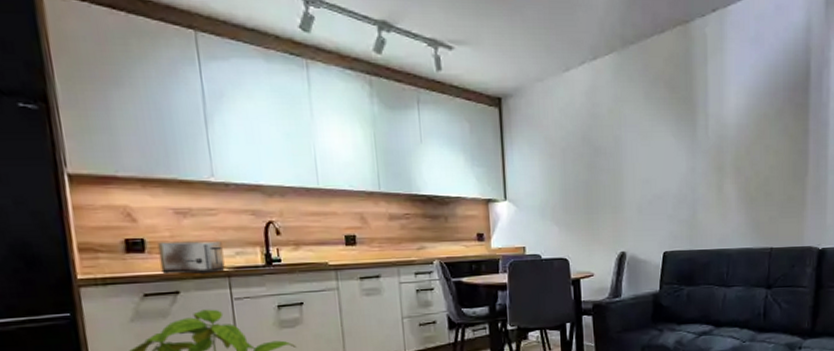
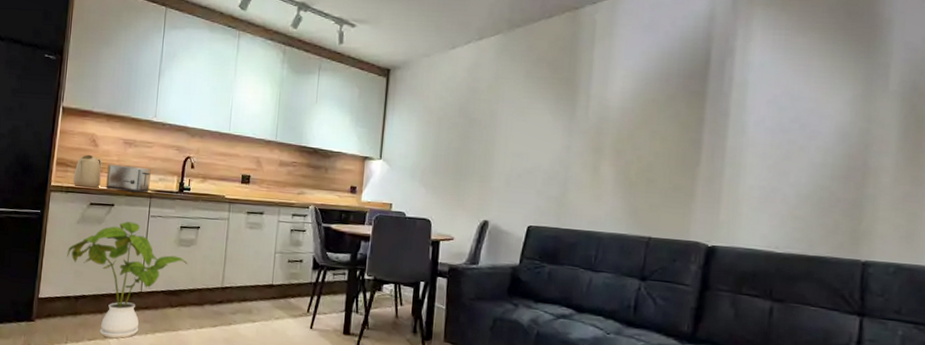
kettle: none [109,233,153,277] -> present [73,154,101,189]

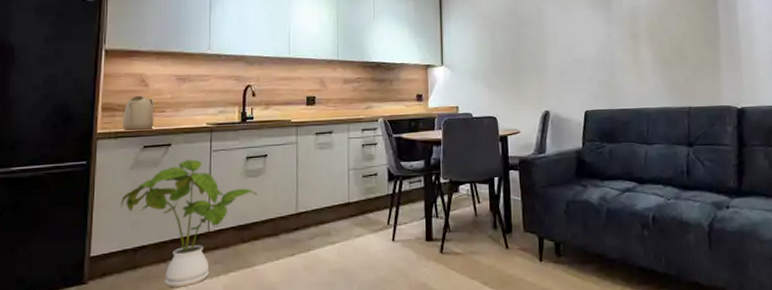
toaster: present [106,164,151,194] -> none [160,101,209,130]

